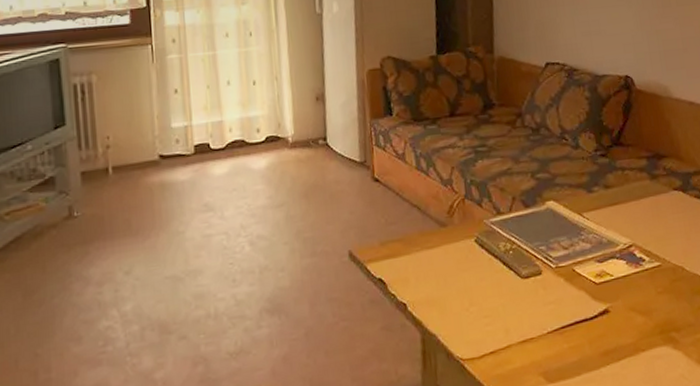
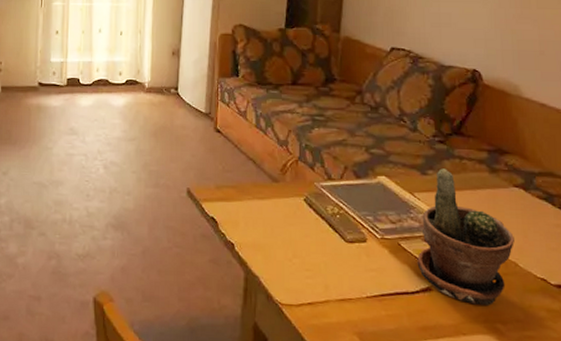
potted plant: none [592,182,679,318] -> present [417,168,514,306]

